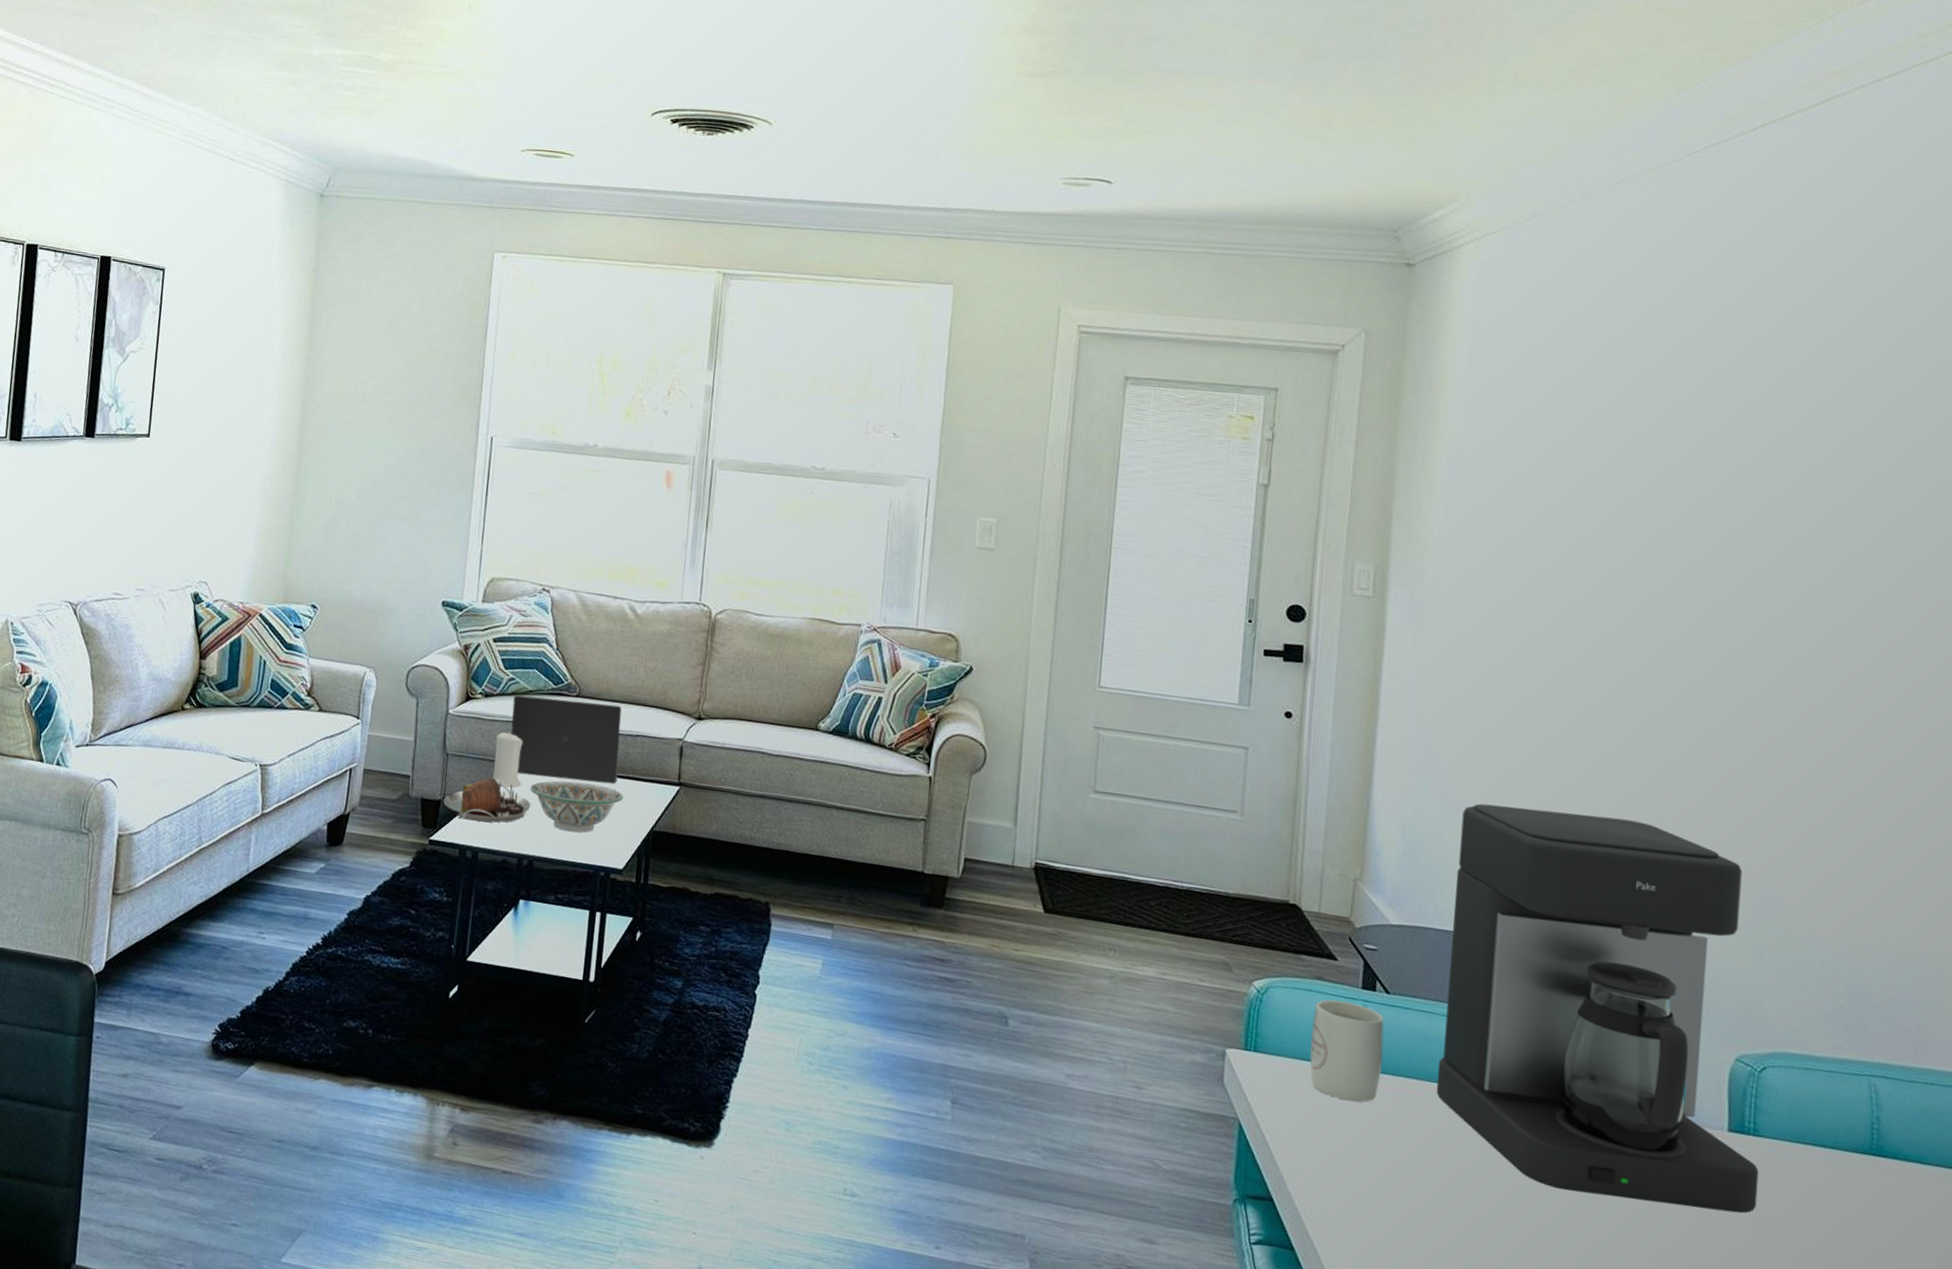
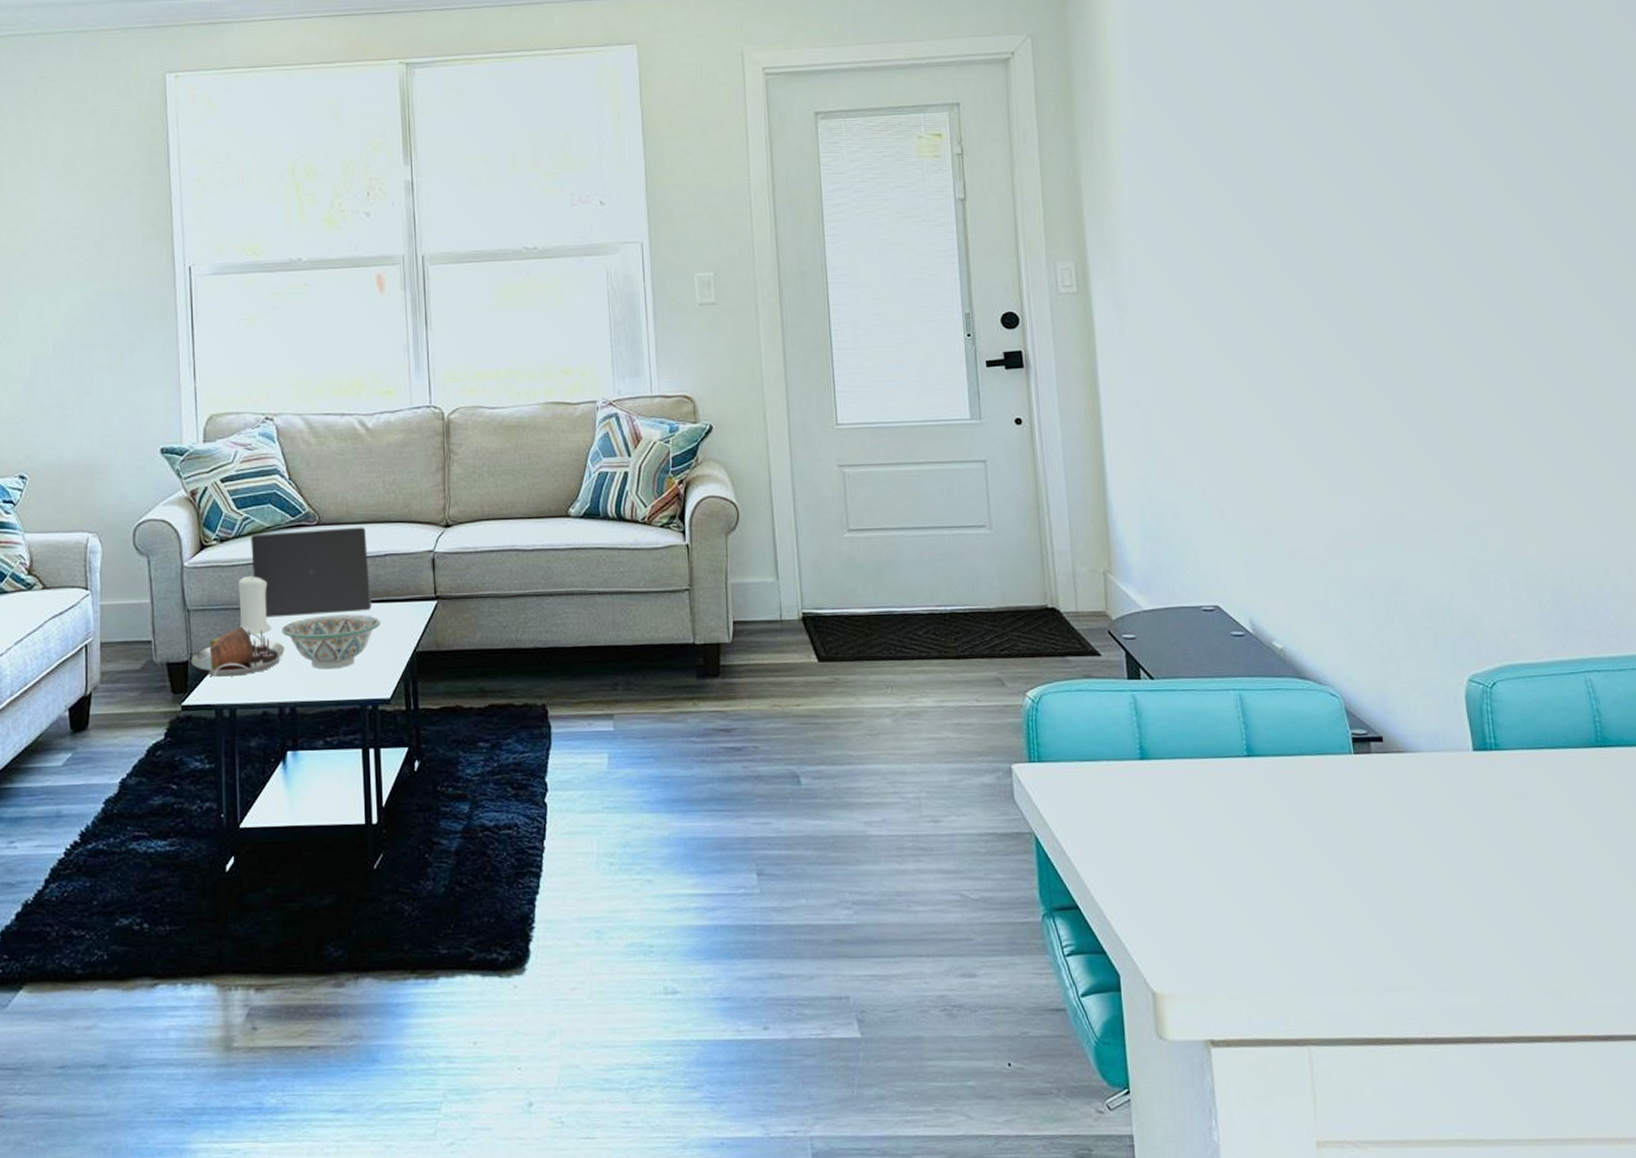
mug: present [1309,999,1385,1103] -> none [1087,695,1159,793]
coffee maker: present [1436,803,1759,1214] -> none [1191,468,1510,840]

